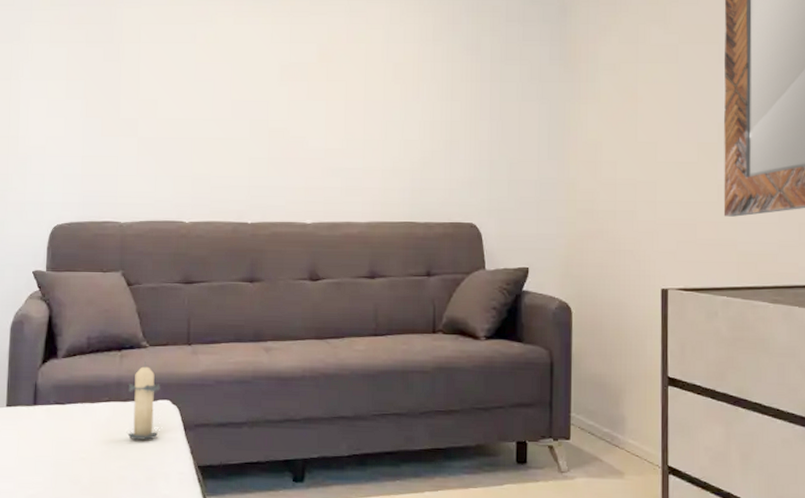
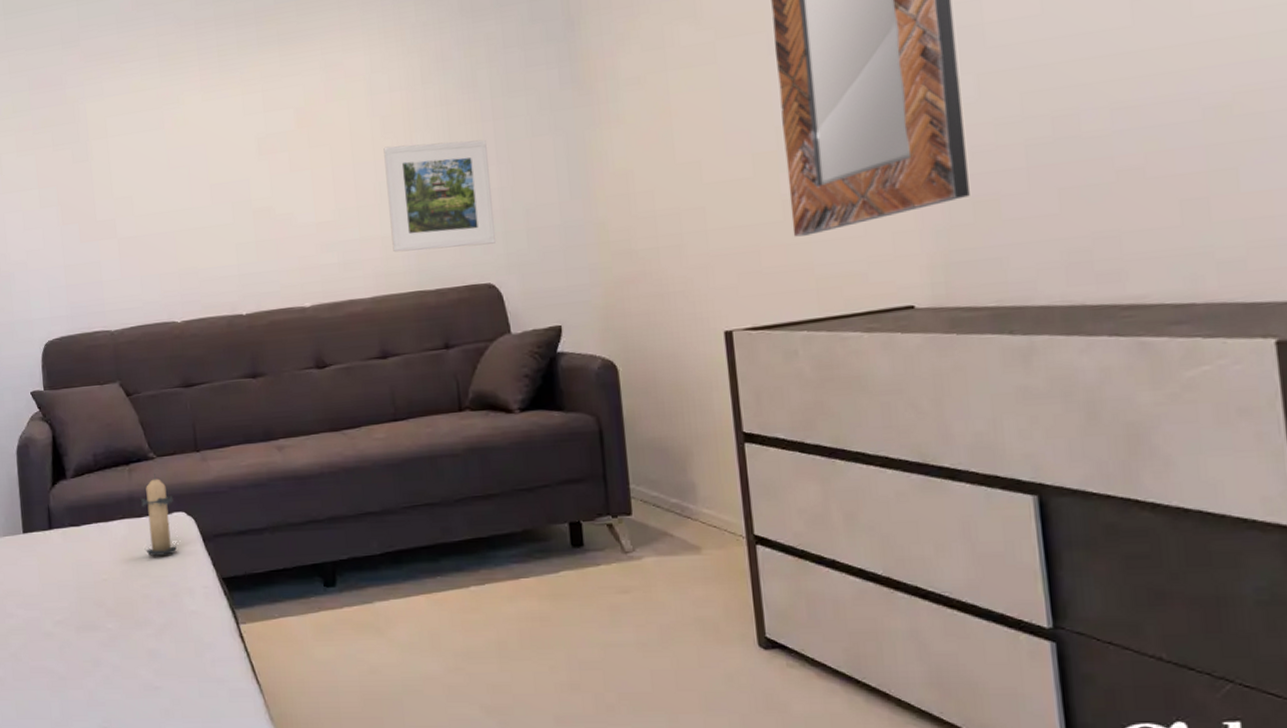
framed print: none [391,90,482,189] -> present [383,139,496,253]

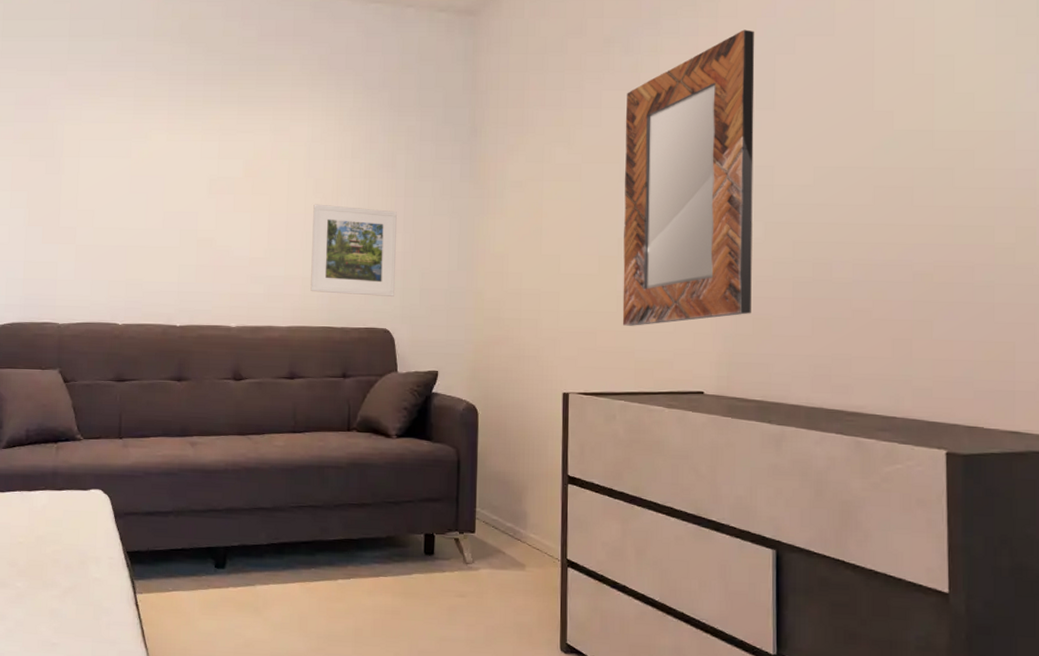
candle: present [140,474,177,556] -> none [61,453,94,526]

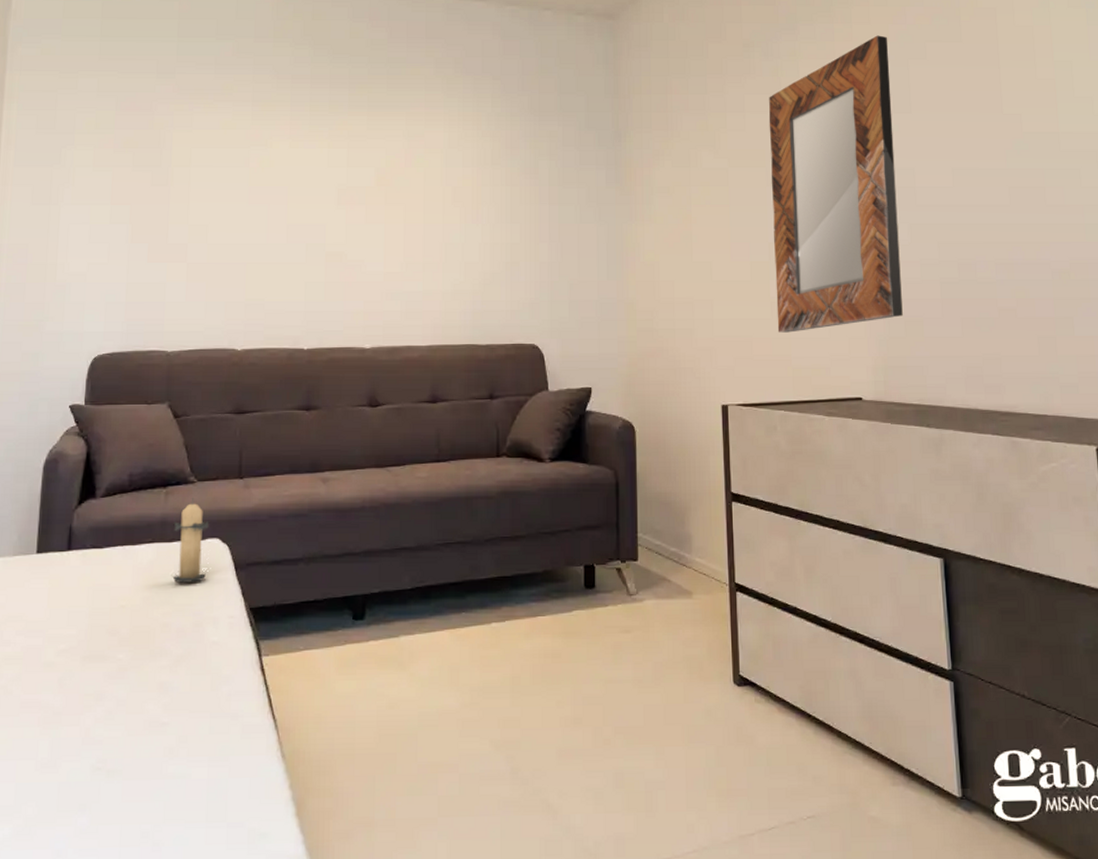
candle: none [61,453,94,526] -> present [171,498,210,583]
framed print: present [310,204,397,297] -> none [452,213,542,310]

